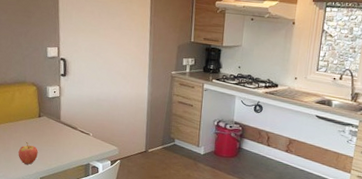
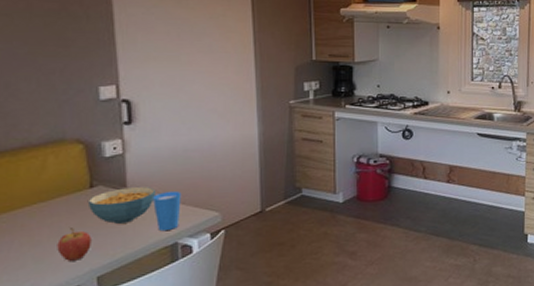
cereal bowl: none [37,120,78,145] -> present [87,187,155,224]
cup: none [76,127,94,155] -> present [153,192,182,232]

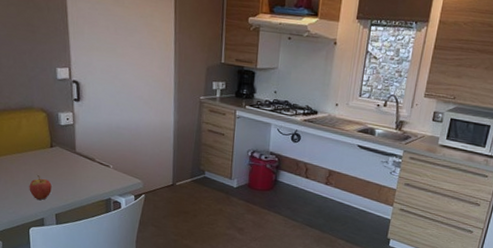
cereal bowl: present [87,187,155,224] -> none [49,151,96,178]
cup: present [153,192,182,232] -> none [94,158,115,189]

